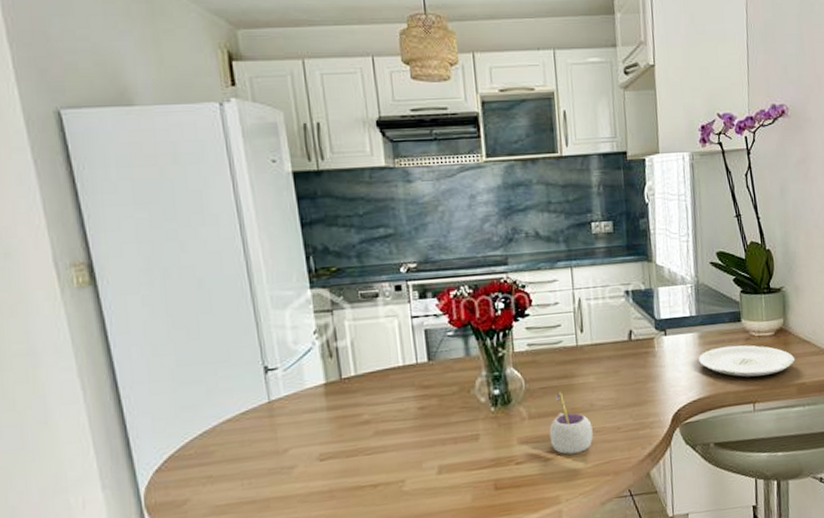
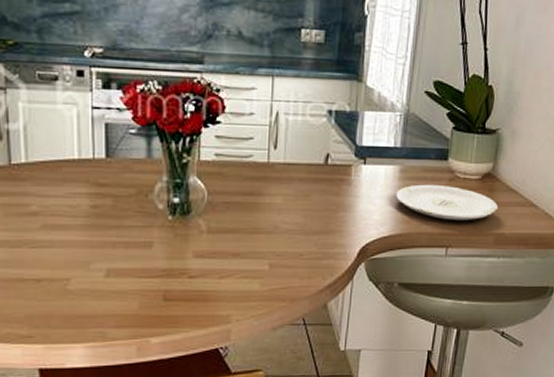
mug: present [549,391,593,455] -> none [227,208,273,275]

